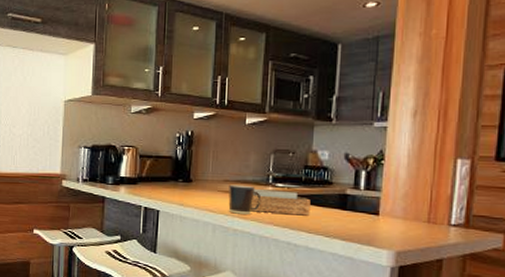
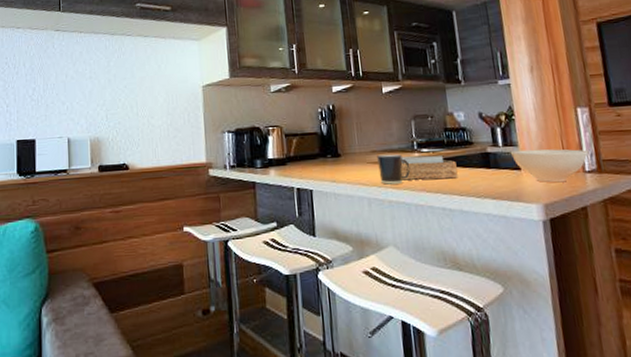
bowl: none [371,195,458,233] -> present [510,149,588,183]

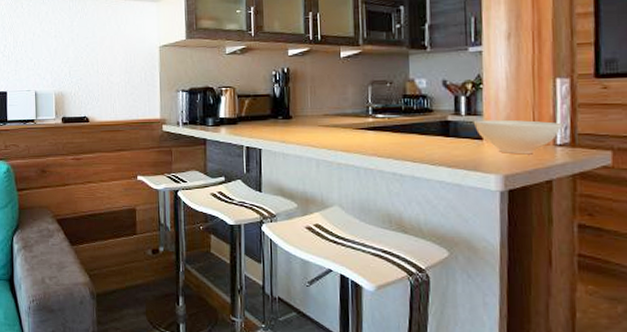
mug: present [377,154,411,185] -> none [329,118,363,148]
napkin holder: present [401,155,458,181] -> none [353,121,413,145]

